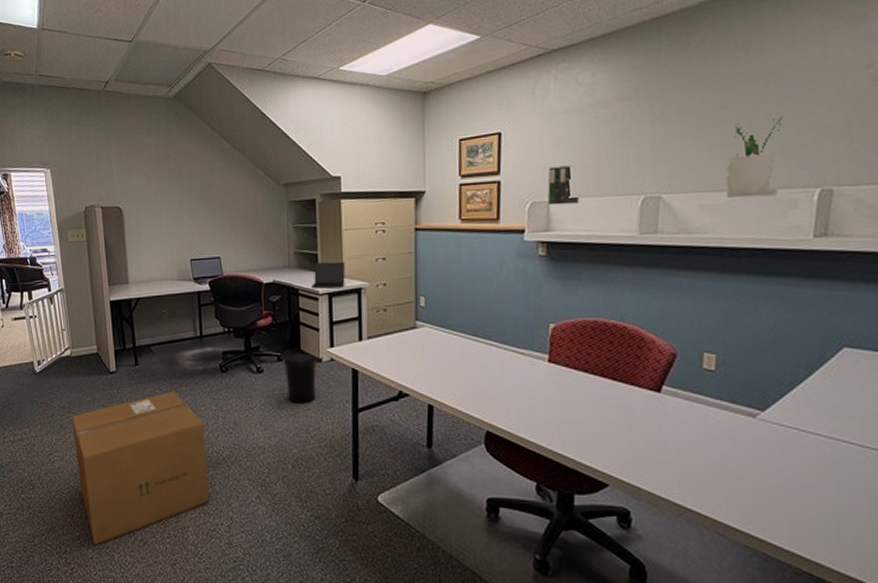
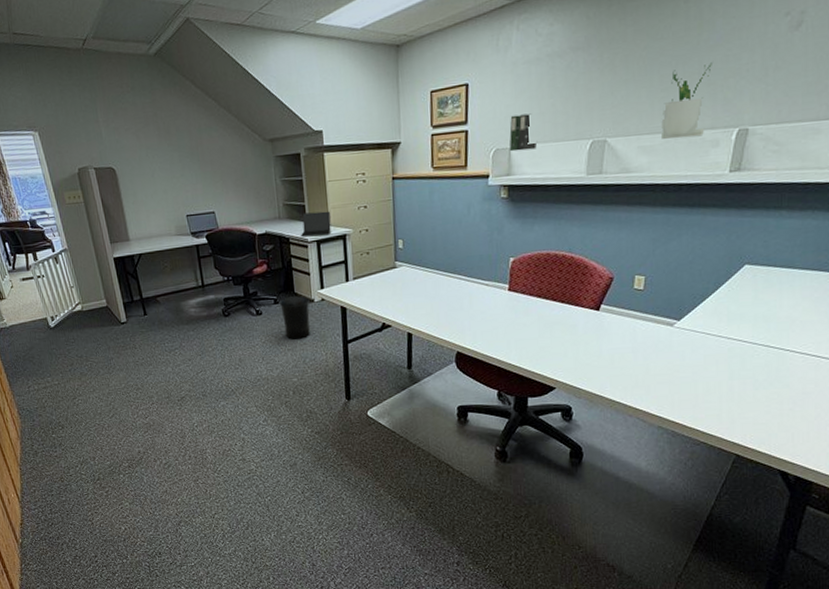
box: present [72,391,210,546] -> none [90,336,224,472]

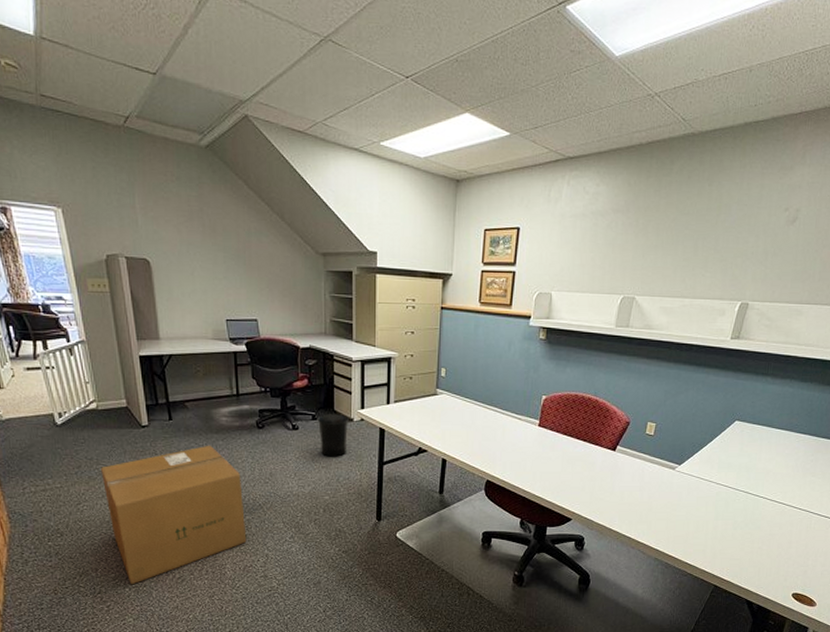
box: none [90,336,224,472] -> present [101,445,247,585]
laptop: present [301,211,331,237] -> none [346,332,377,356]
binder: present [509,113,537,152] -> none [550,263,575,298]
planter: present [661,62,712,140] -> none [680,241,726,305]

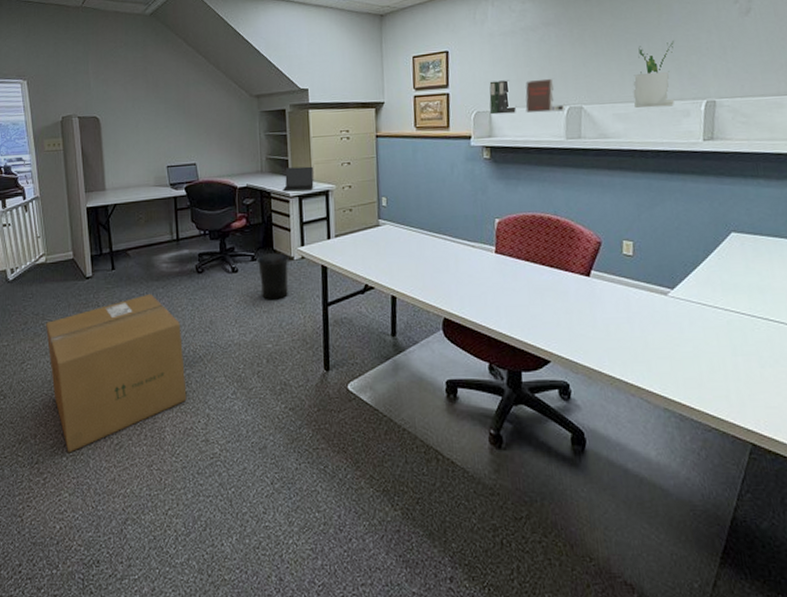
laptop: none [346,332,377,356] -> present [283,166,314,192]
binder: none [550,263,575,298] -> present [489,80,516,115]
books: none [584,266,620,300] -> present [525,78,565,113]
planter: none [680,241,726,305] -> present [633,41,675,108]

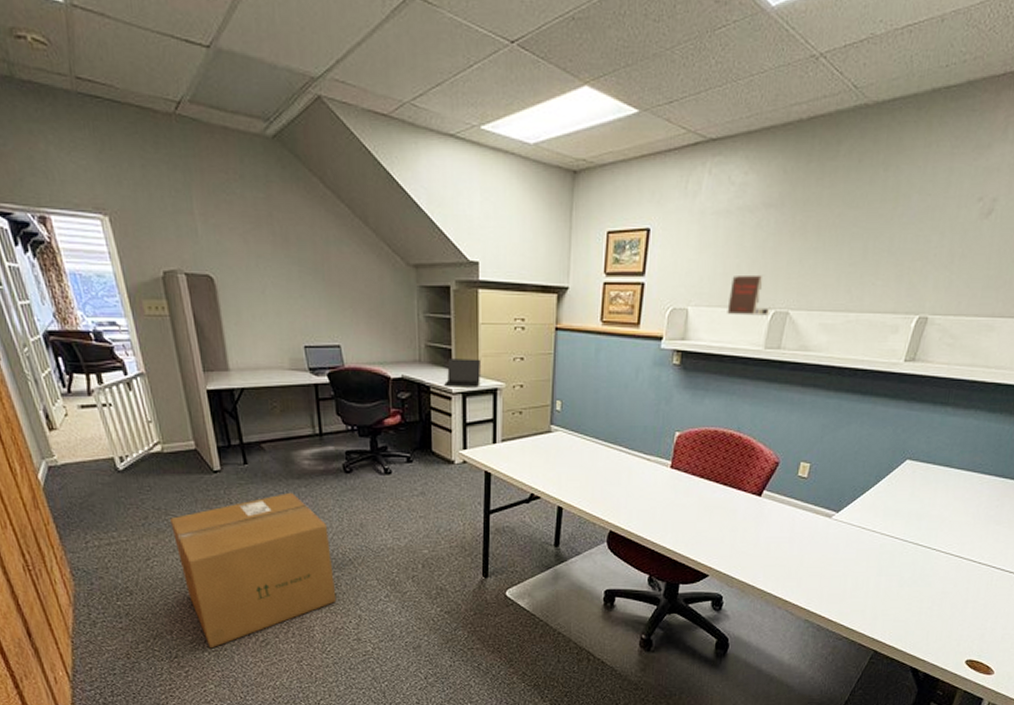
waste bin: present [256,253,289,300] -> none [412,456,449,505]
binder: present [489,80,516,115] -> none [686,272,716,314]
planter: present [633,41,675,108] -> none [844,241,902,320]

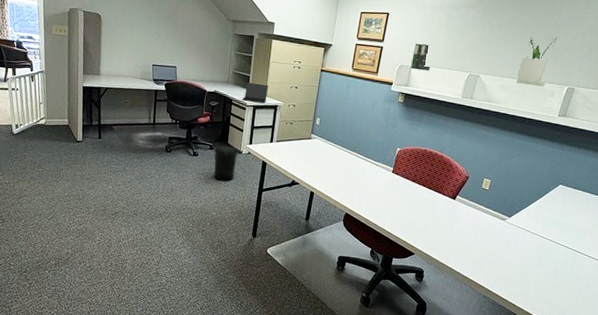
box: present [170,492,337,649] -> none [41,161,148,268]
waste bin: none [412,456,449,505] -> present [213,146,239,181]
binder: none [686,272,716,314] -> present [410,43,431,71]
books: present [727,274,771,316] -> none [437,48,467,76]
planter: none [844,241,902,320] -> present [517,37,557,87]

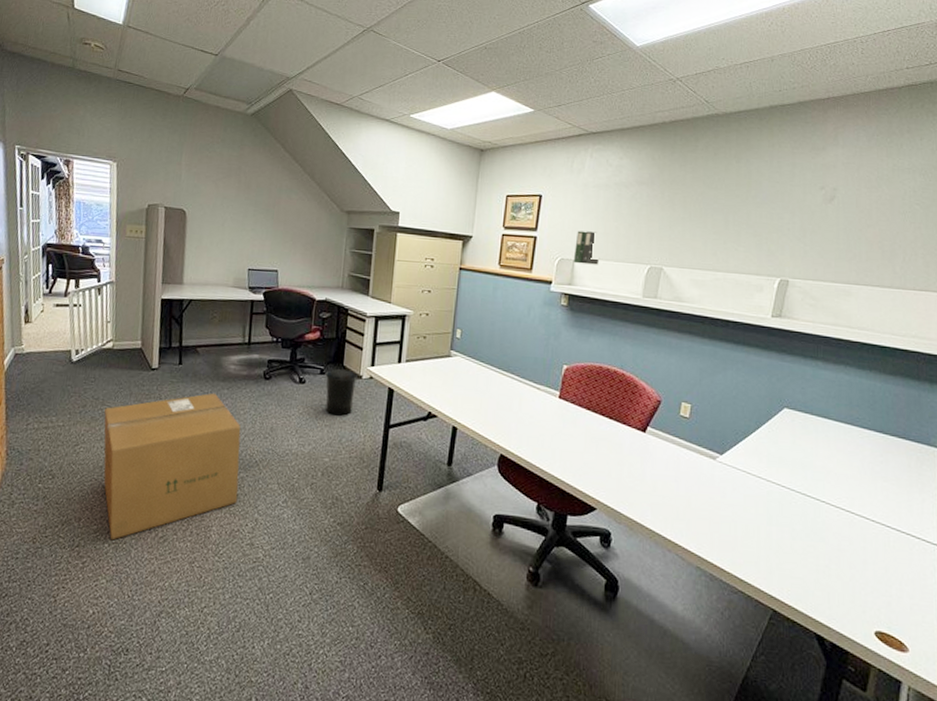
box: none [41,161,148,268] -> present [103,393,241,541]
laptop: present [242,82,268,104] -> none [361,287,393,313]
planter: present [517,37,557,87] -> none [712,217,758,280]

